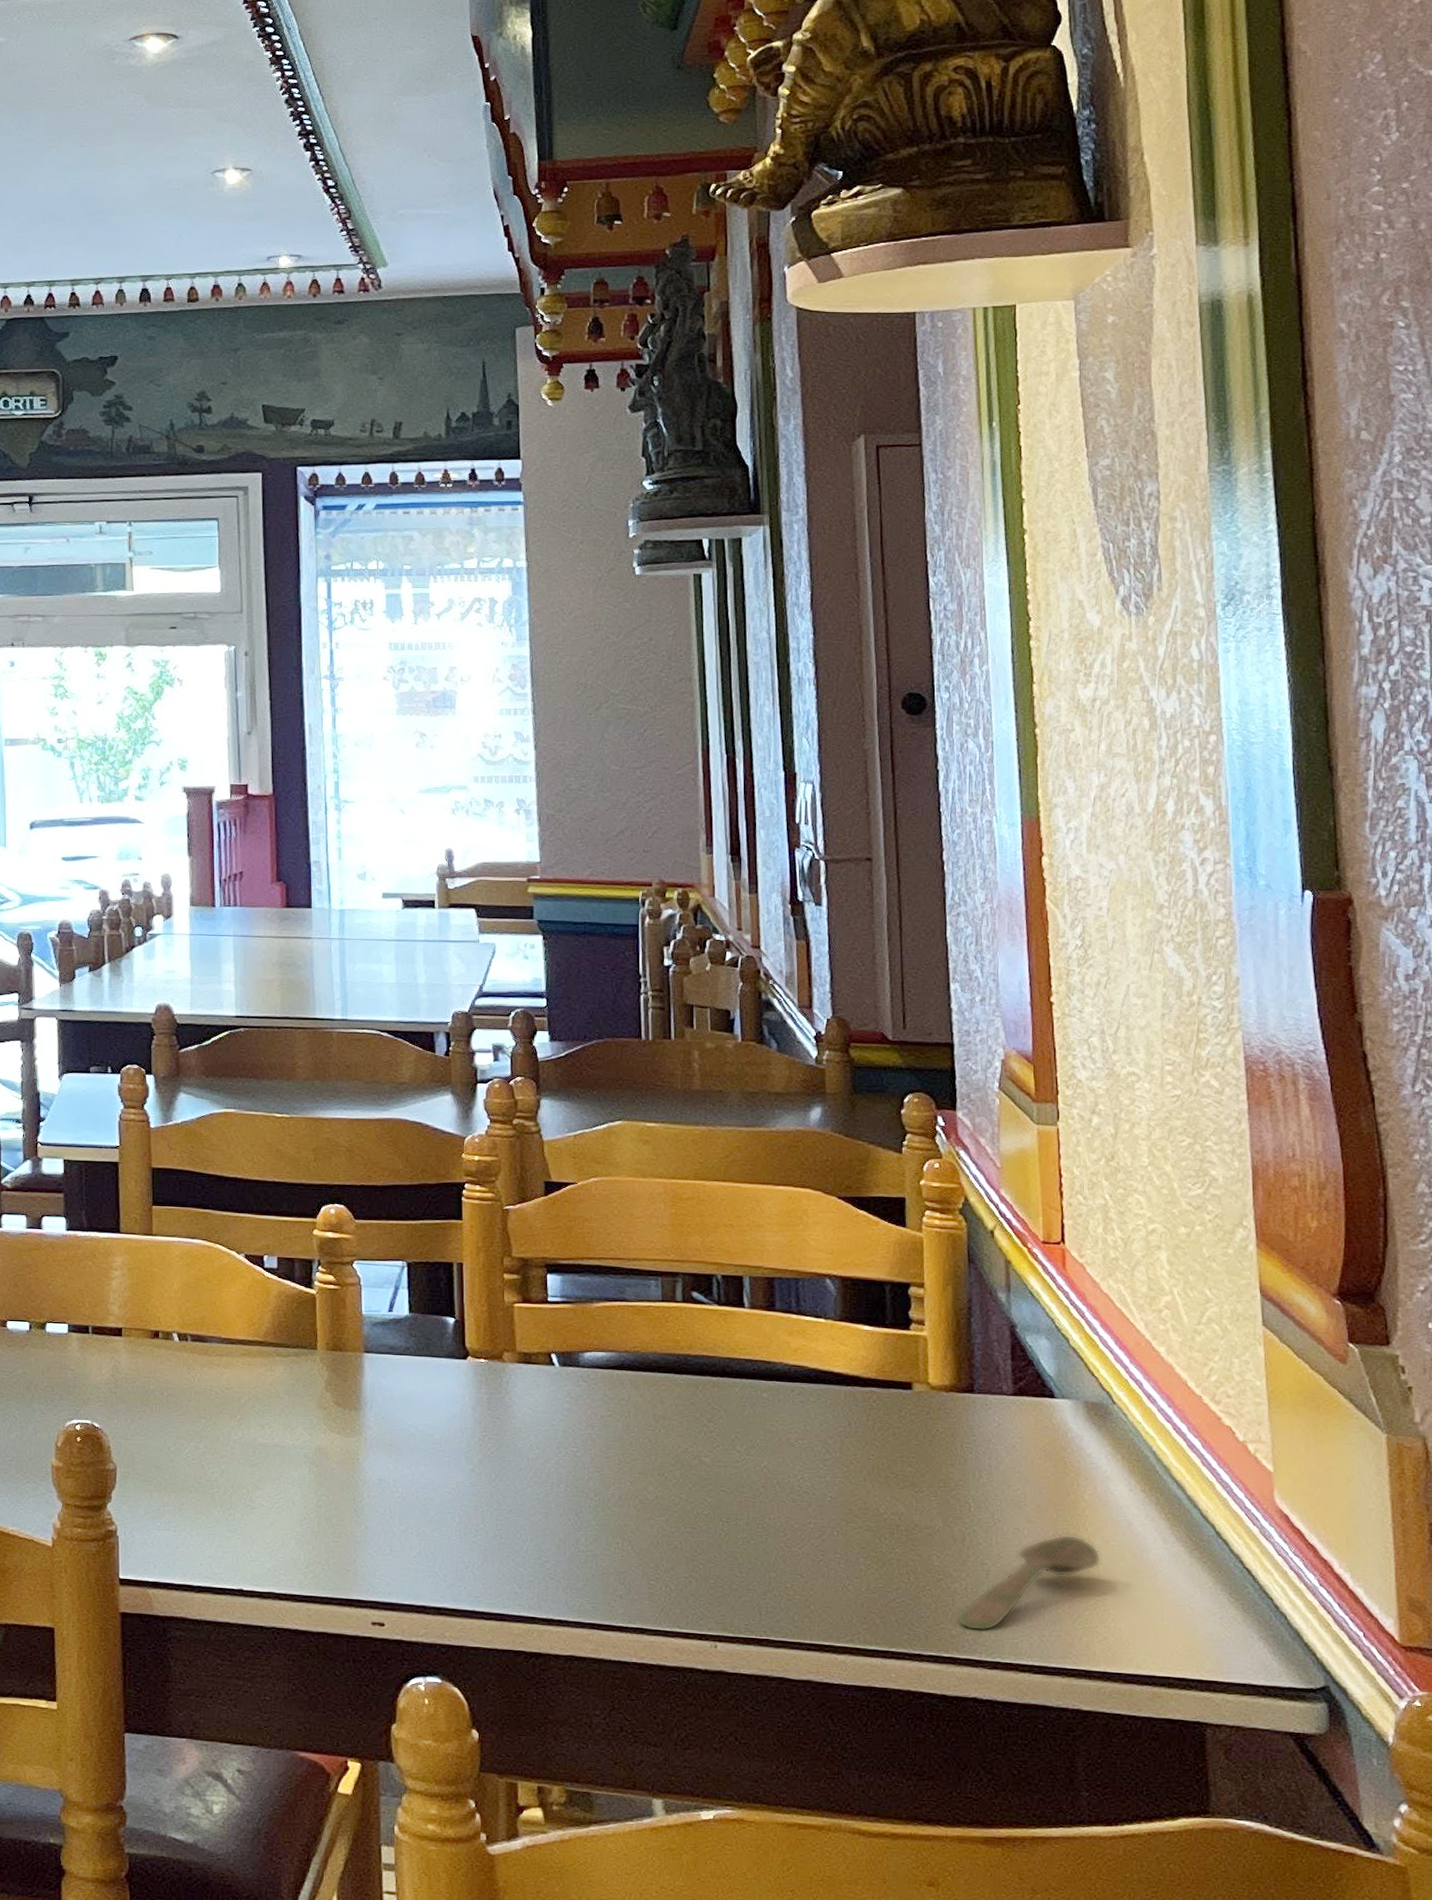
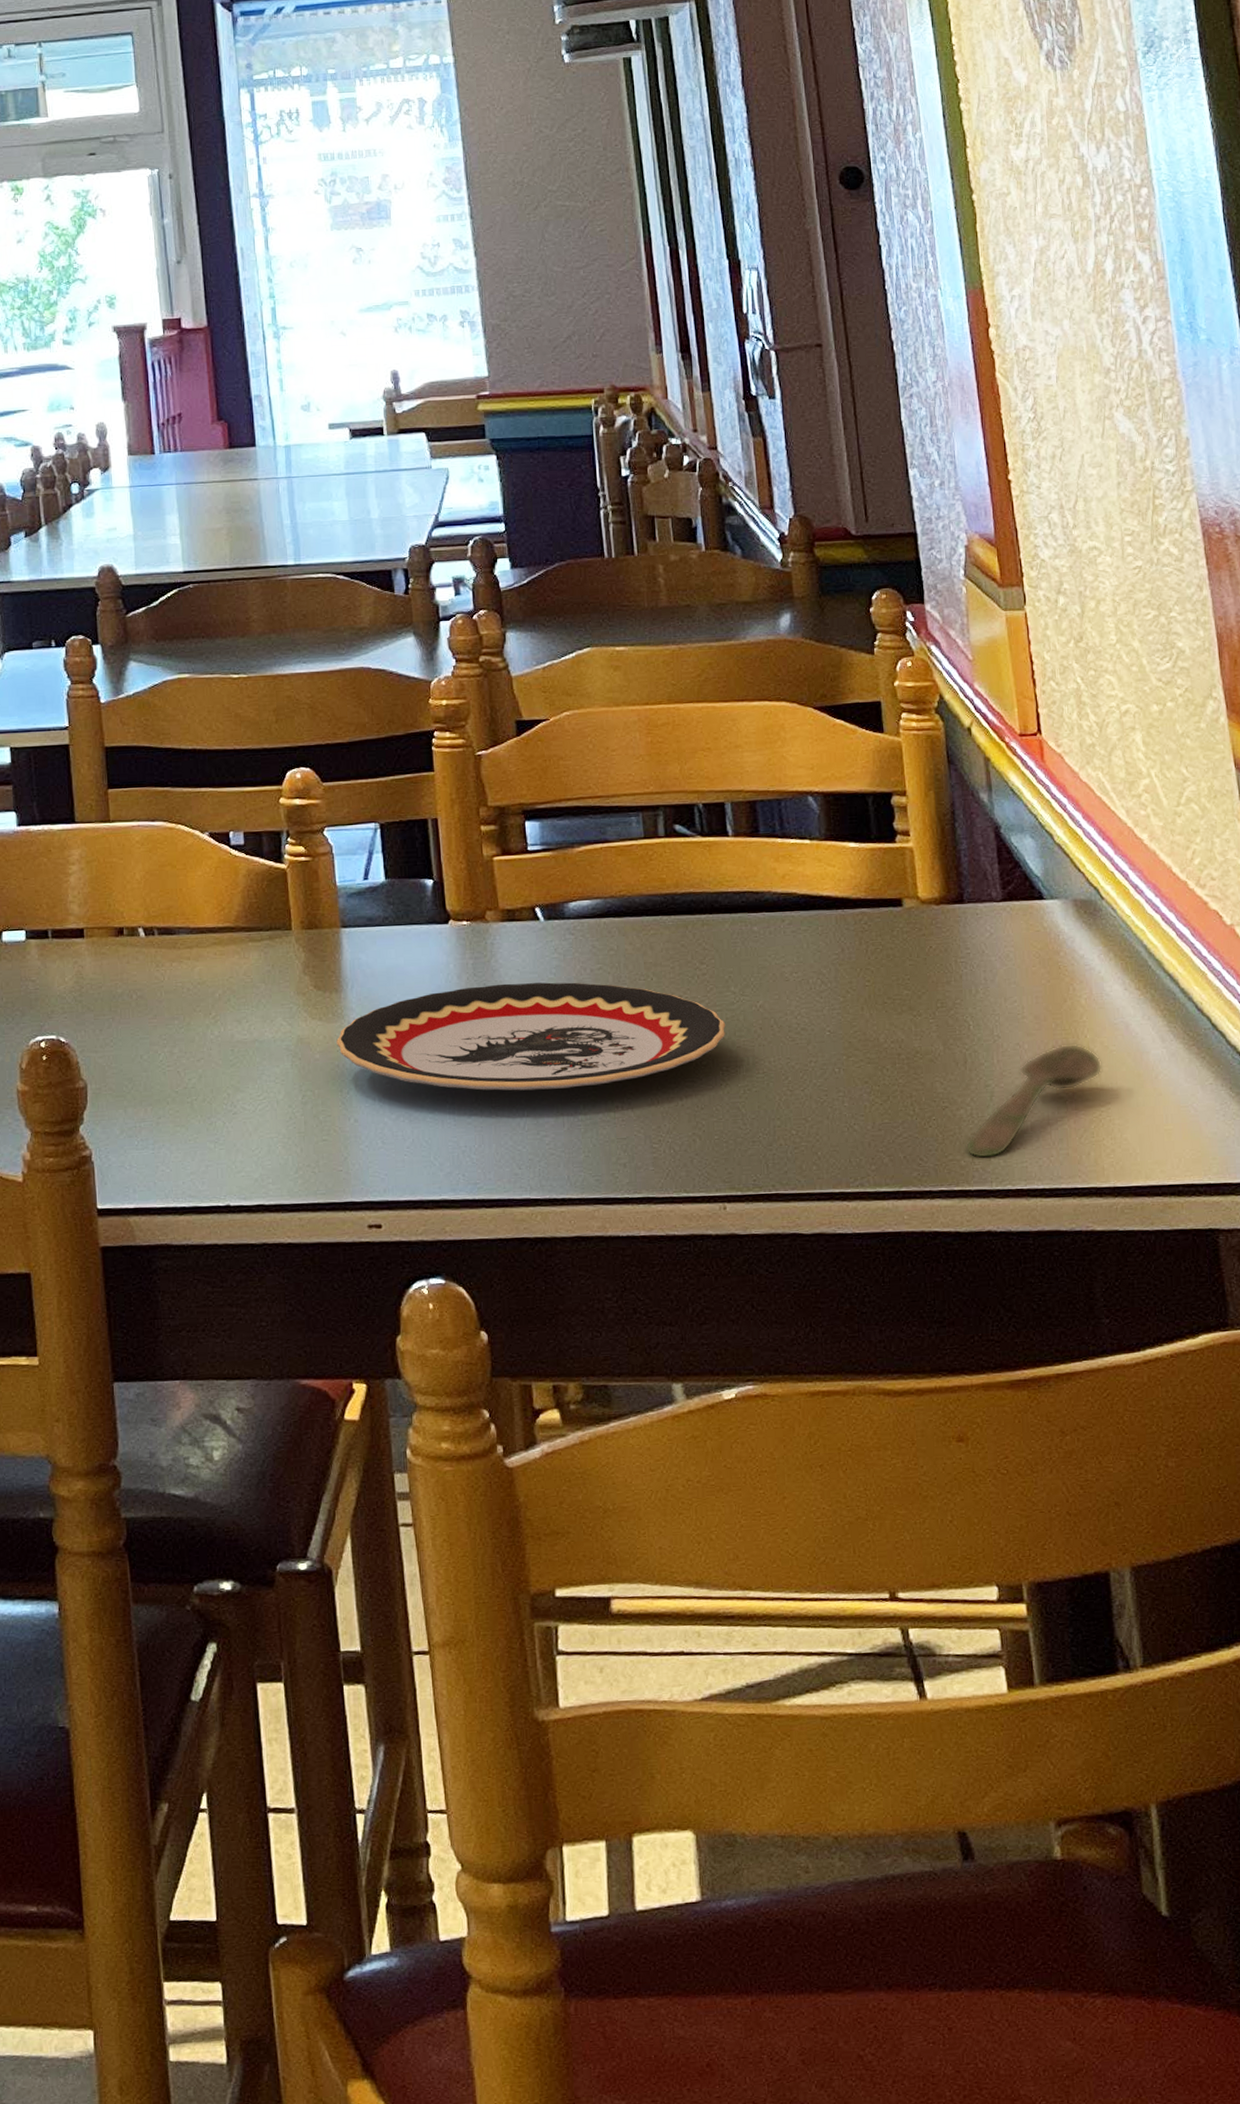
plate: none [353,1419,729,1521] -> present [336,982,726,1091]

